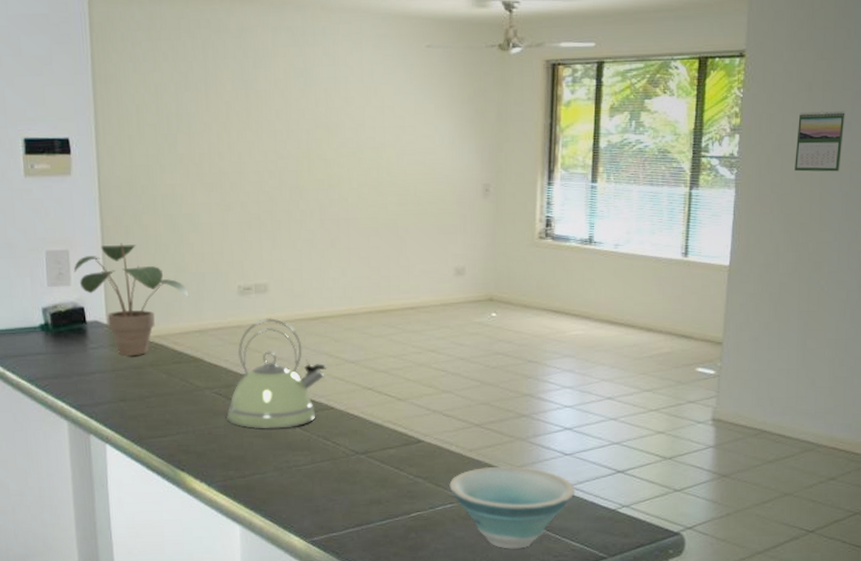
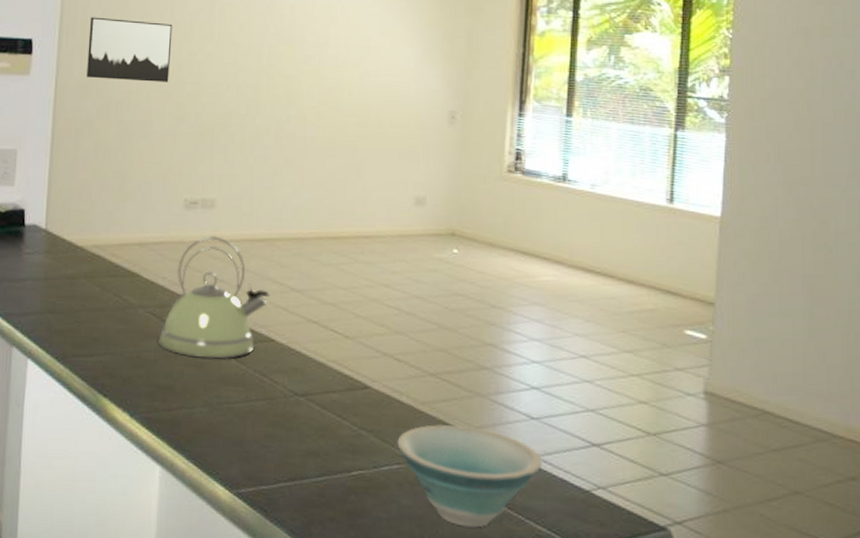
potted plant: present [73,243,189,356] -> none [19,146,133,265]
wall art: none [125,111,212,175] -> present [86,17,173,82]
calendar: present [795,110,845,172] -> none [792,57,848,123]

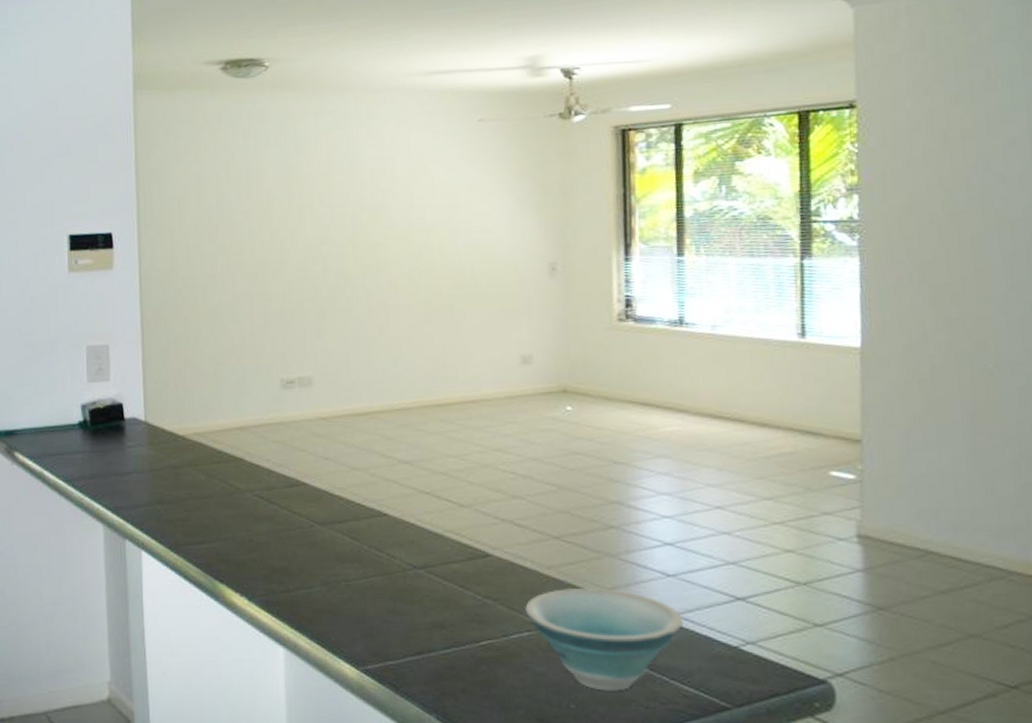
wall art: present [86,17,173,82] -> none [167,202,253,266]
kettle: present [158,235,271,359] -> none [269,413,379,537]

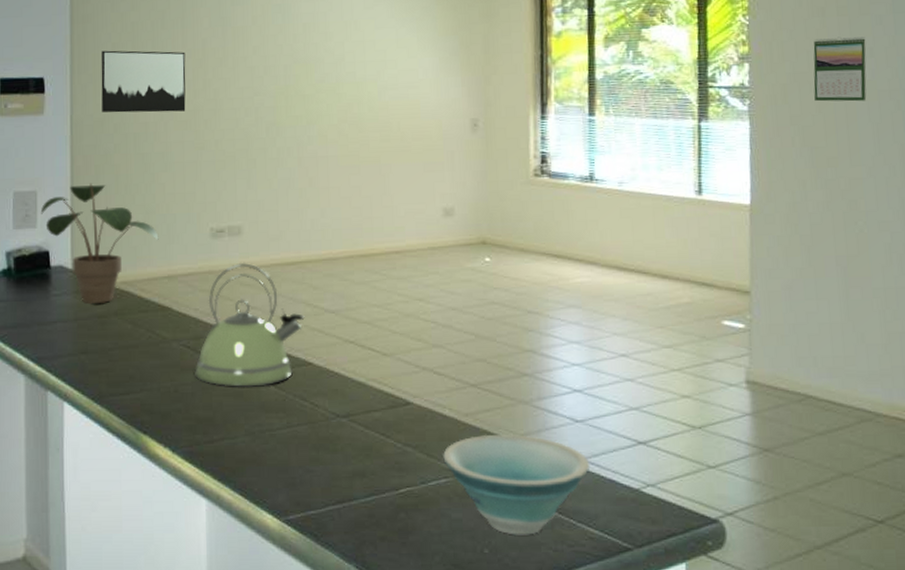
potted plant: none [113,336,230,455] -> present [40,183,159,303]
wall art: none [167,202,253,266] -> present [101,50,186,113]
kettle: none [269,413,379,537] -> present [195,262,305,387]
calendar: none [933,161,997,234] -> present [813,36,867,102]

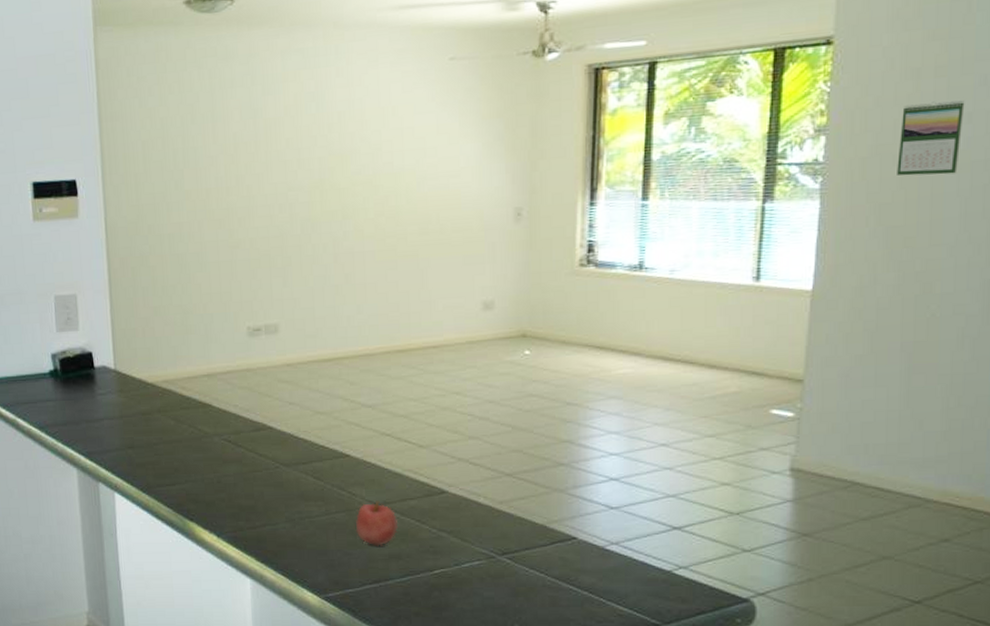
potted plant: present [40,183,159,303] -> none [81,285,197,402]
wall art: present [101,50,186,113] -> none [131,147,219,214]
kettle: present [195,262,305,387] -> none [236,359,342,478]
apple: none [318,412,363,463] -> present [355,500,399,546]
bowl: present [442,433,590,535] -> none [475,520,623,612]

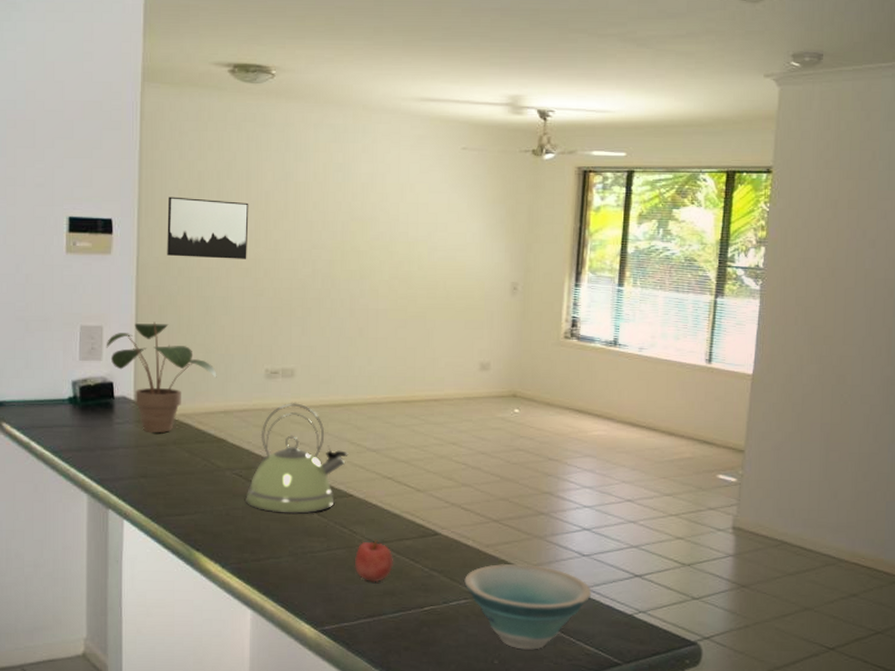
potted plant: none [81,285,197,402] -> present [106,321,217,433]
wall art: none [131,147,219,214] -> present [167,196,249,259]
kettle: none [236,359,342,478] -> present [245,402,348,514]
bowl: none [475,520,623,612] -> present [463,563,592,650]
calendar: present [897,100,965,176] -> none [819,228,870,288]

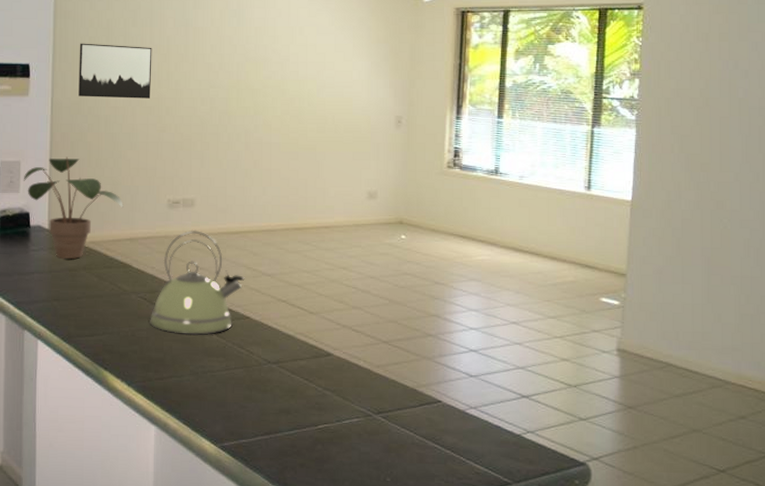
apple: present [354,539,394,583] -> none [251,359,289,401]
bowl: present [463,563,592,650] -> none [355,383,480,468]

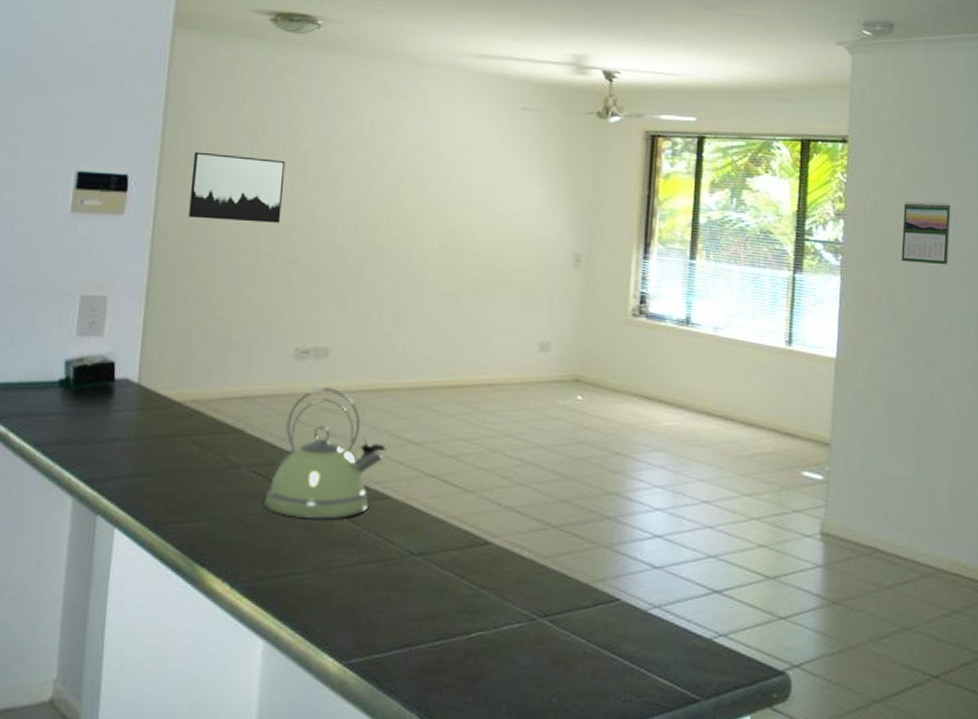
potted plant: present [23,156,124,259] -> none [109,292,238,422]
calendar: none [694,59,742,116] -> present [901,201,951,265]

